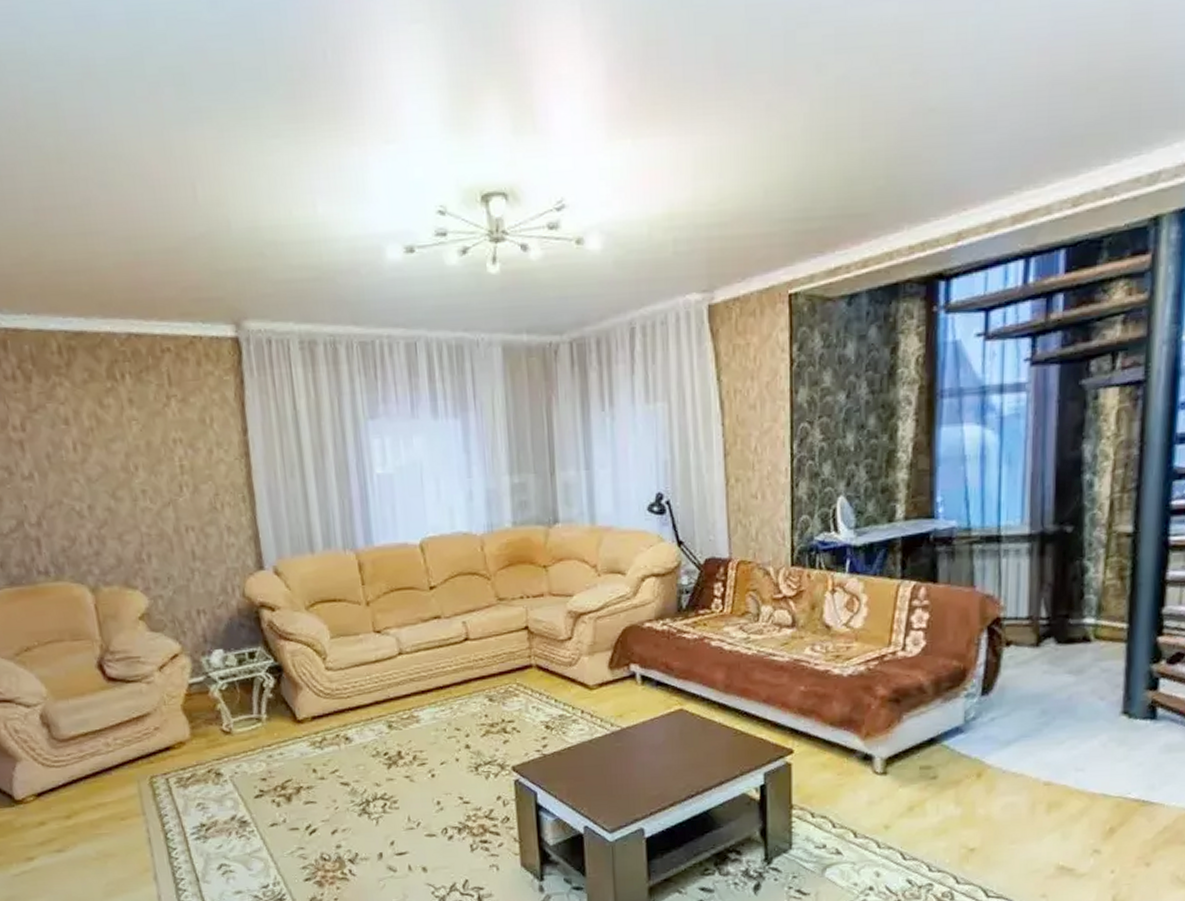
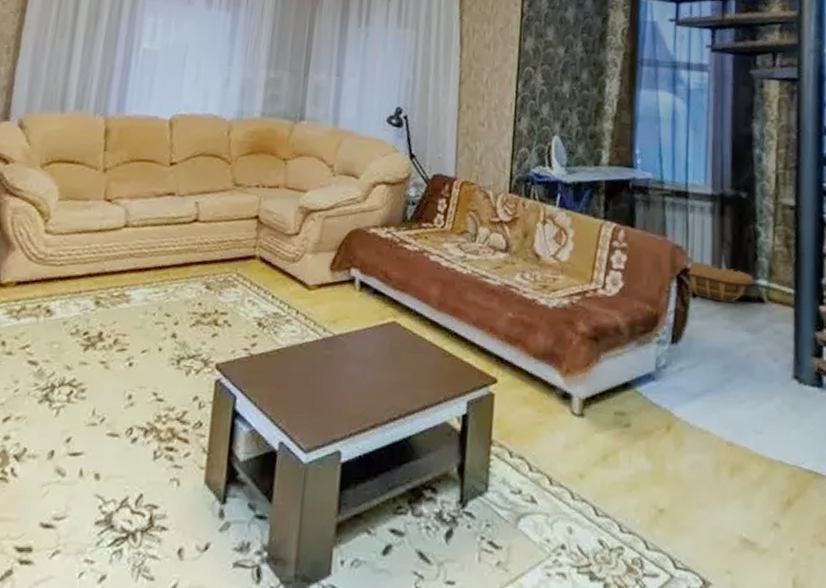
basket: none [1002,608,1078,647] -> present [689,261,753,302]

